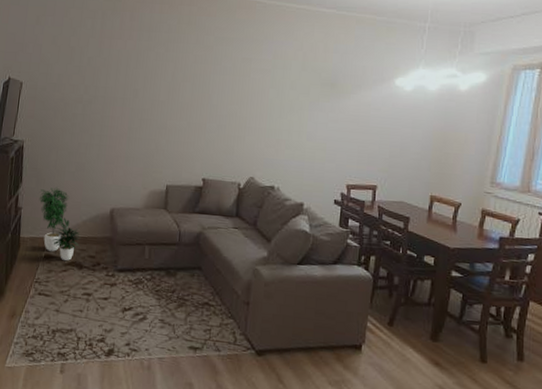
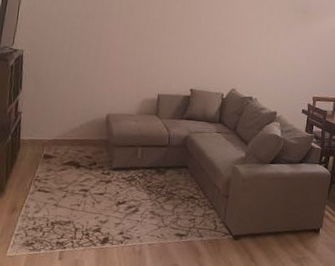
potted plant: present [38,187,80,261] -> none [38,94,78,161]

